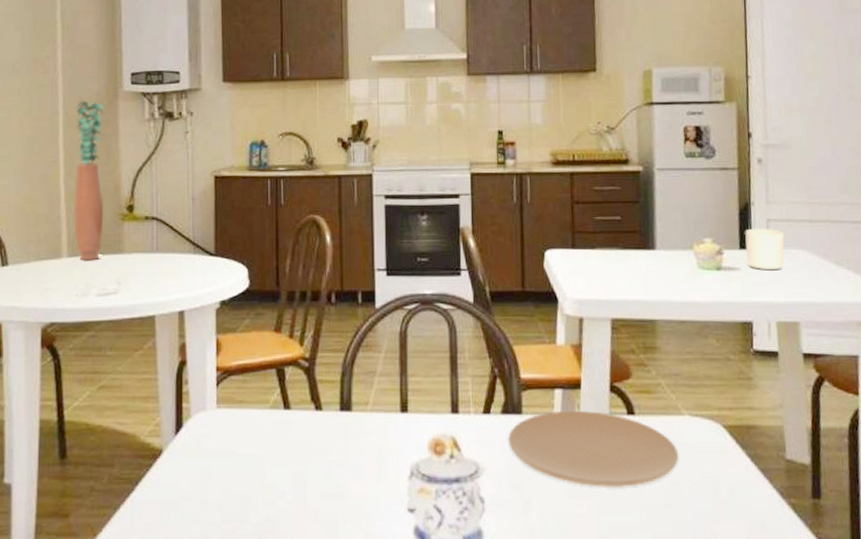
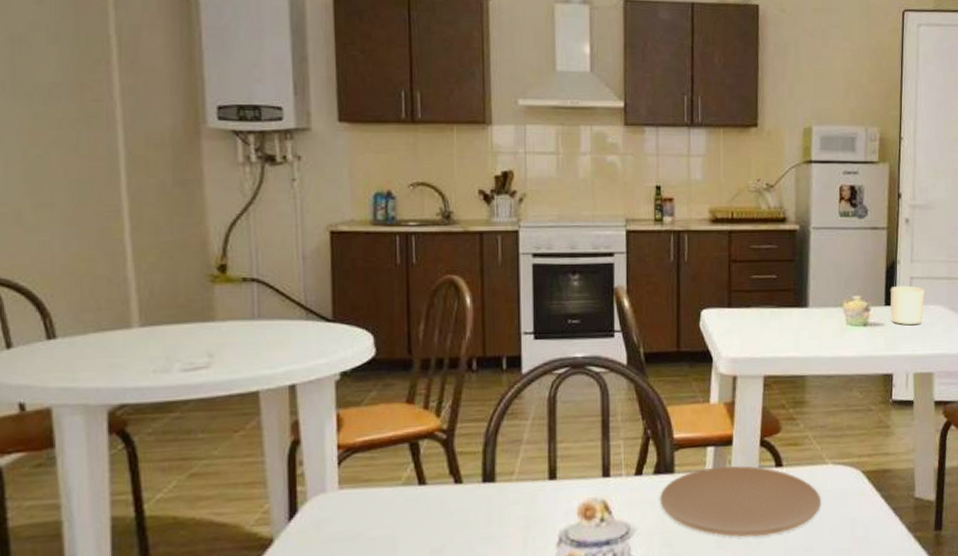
vase: present [73,94,104,261] -> none [141,130,187,331]

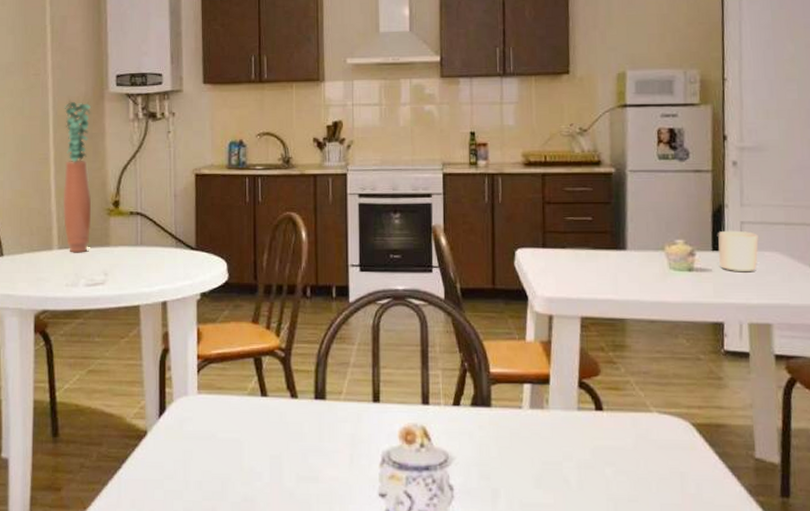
vase: none [141,130,187,331] -> present [63,95,91,253]
plate: present [659,466,822,538] -> none [476,404,647,481]

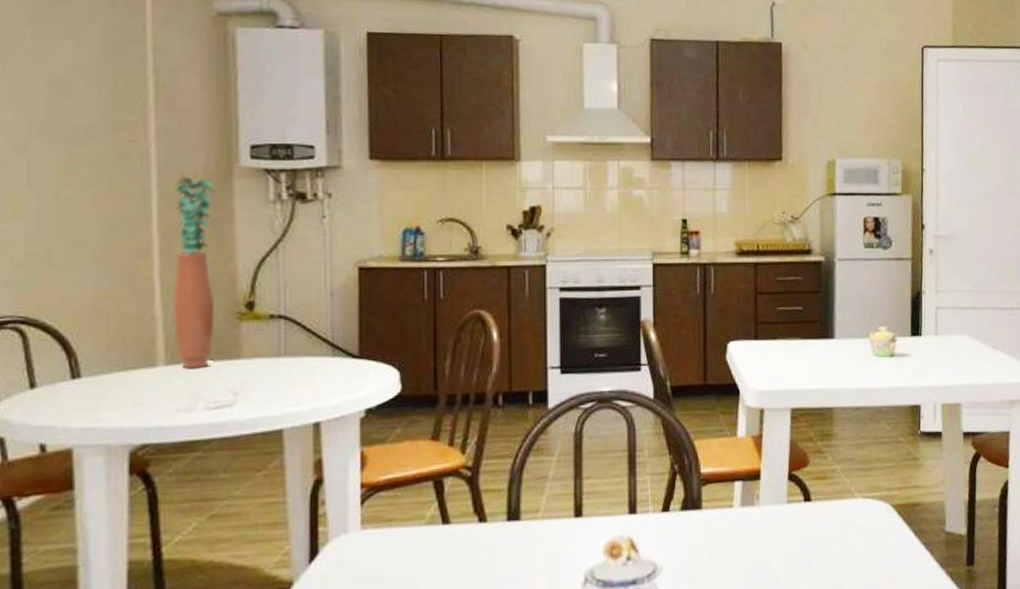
mug: present [718,230,759,271] -> none [916,315,951,355]

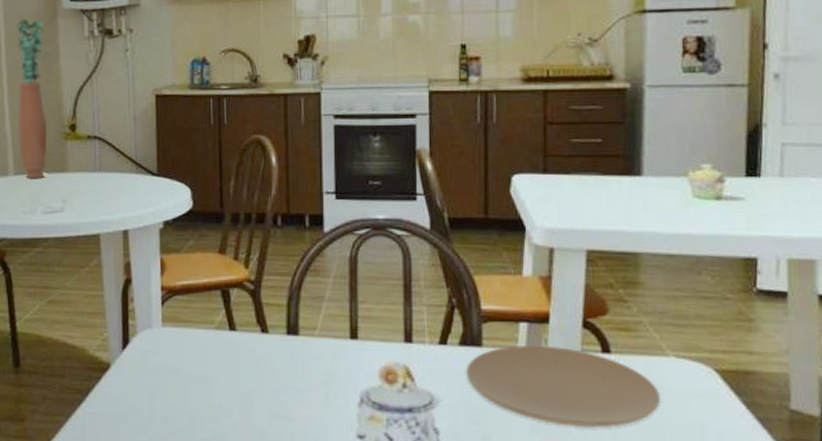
plate: none [686,501,851,575] -> present [465,345,661,429]

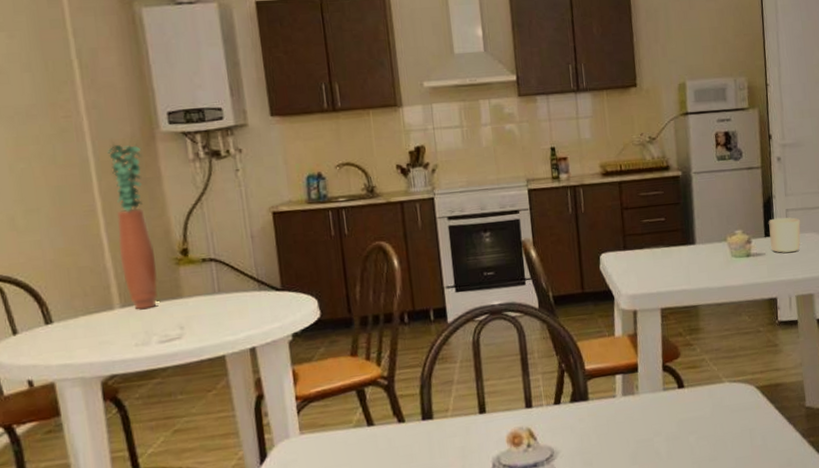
plate: present [465,345,661,429] -> none [577,389,722,454]
mug: none [752,153,803,200] -> present [769,217,801,253]

